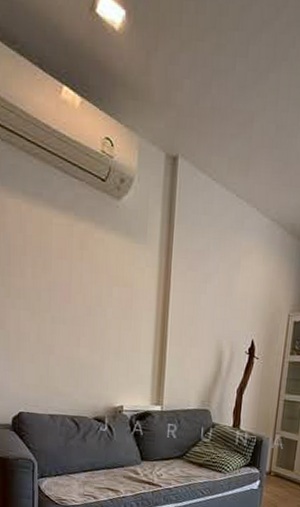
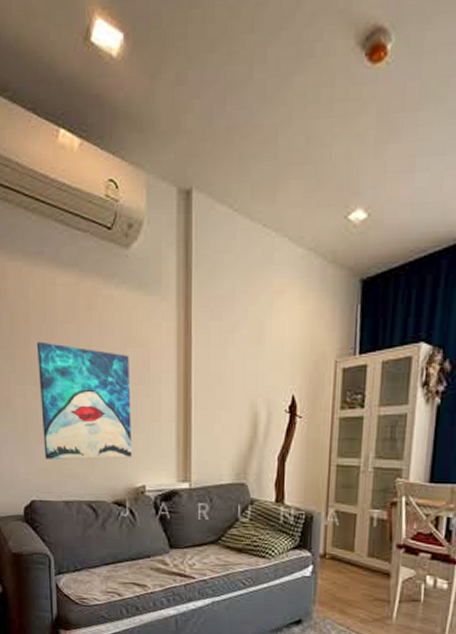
wall art: none [31,272,115,382] -> present [36,341,132,460]

